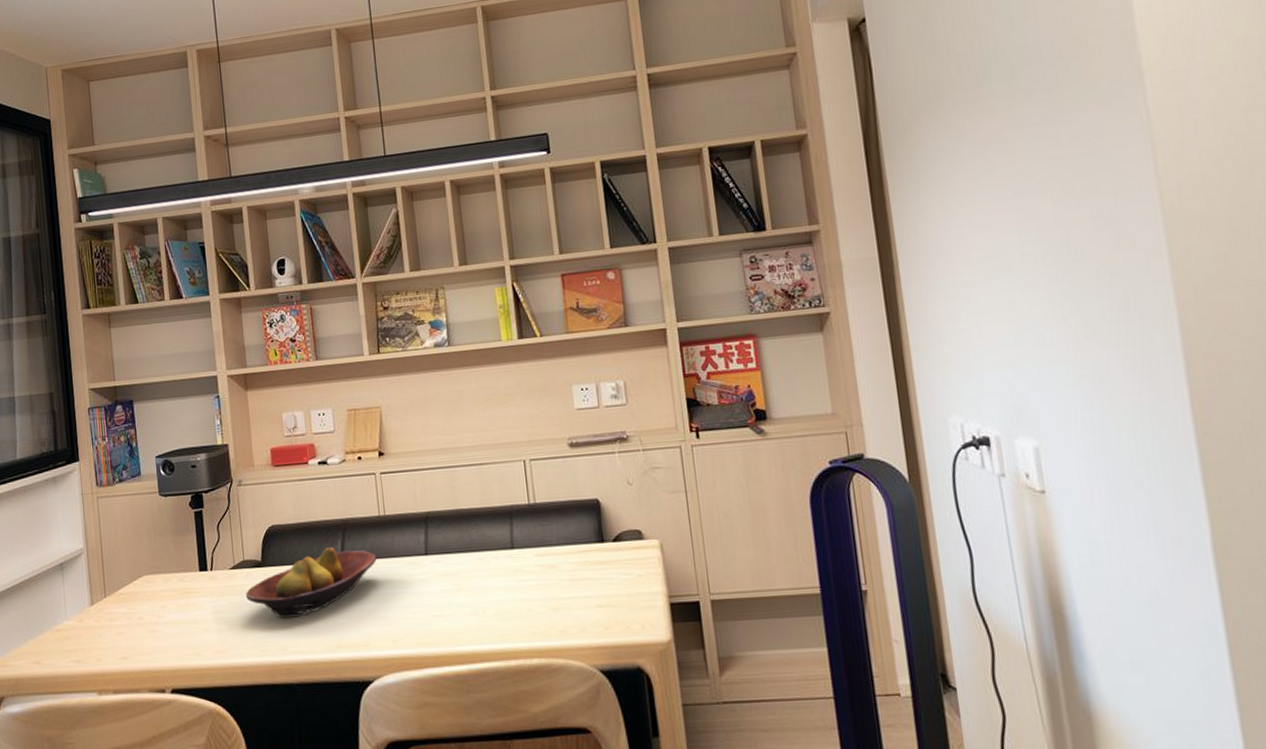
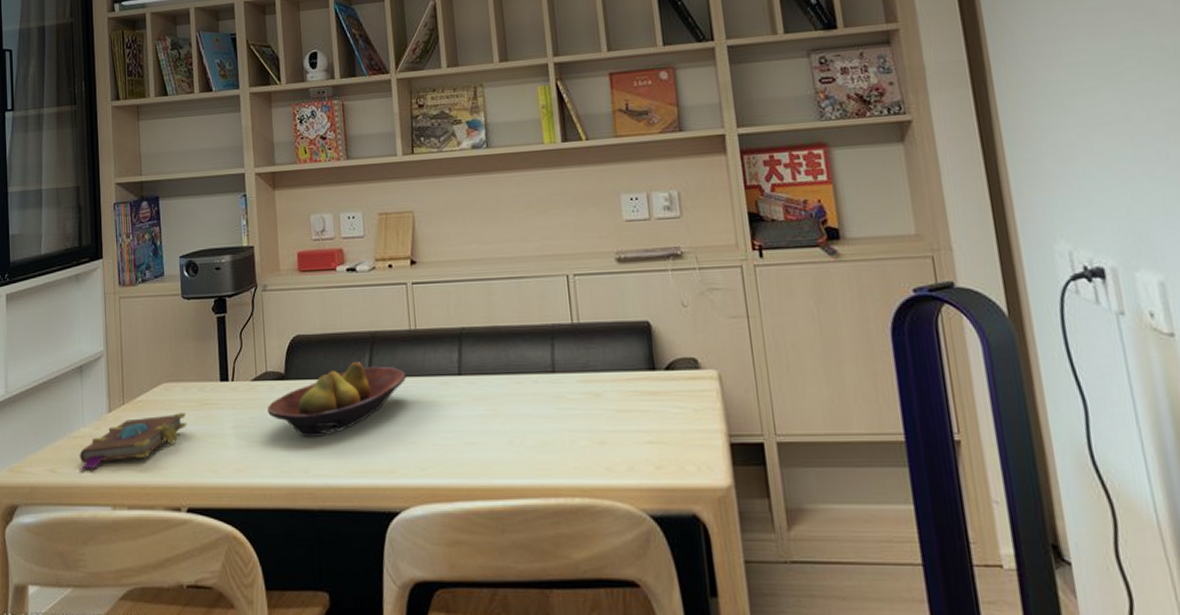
book: none [63,602,169,661] -> present [78,413,187,471]

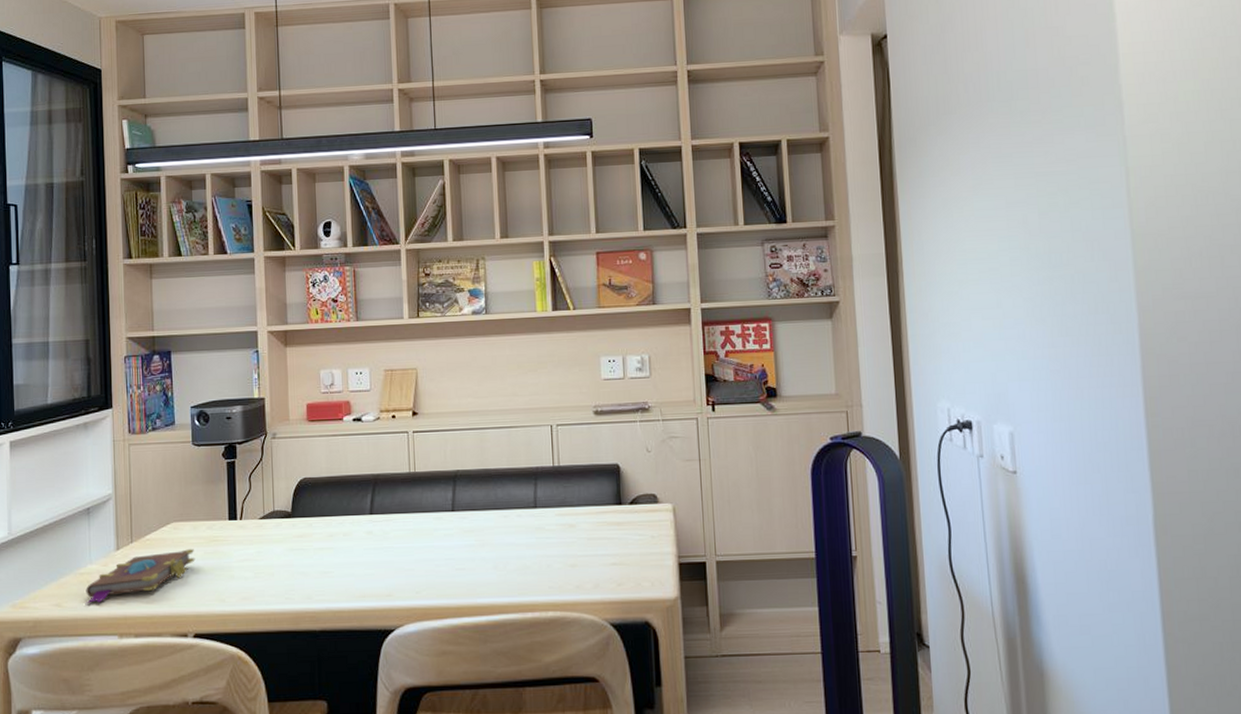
fruit bowl: present [267,360,407,437] -> none [273,500,405,568]

